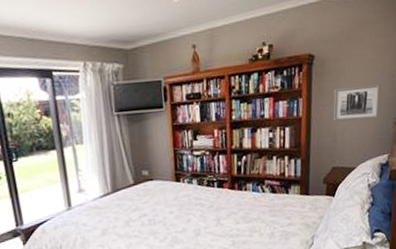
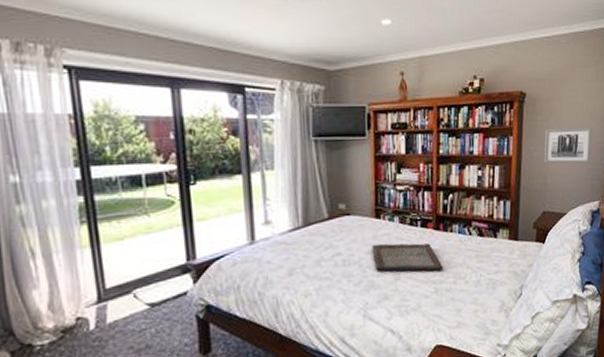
serving tray: none [174,202,239,229] -> present [372,243,443,272]

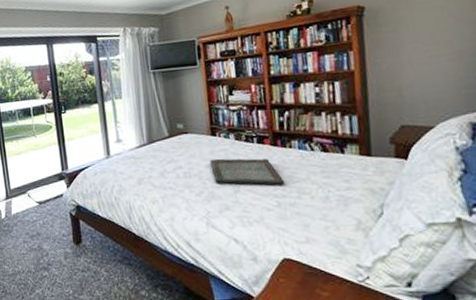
wall art: present [544,127,593,164] -> none [393,31,463,75]

